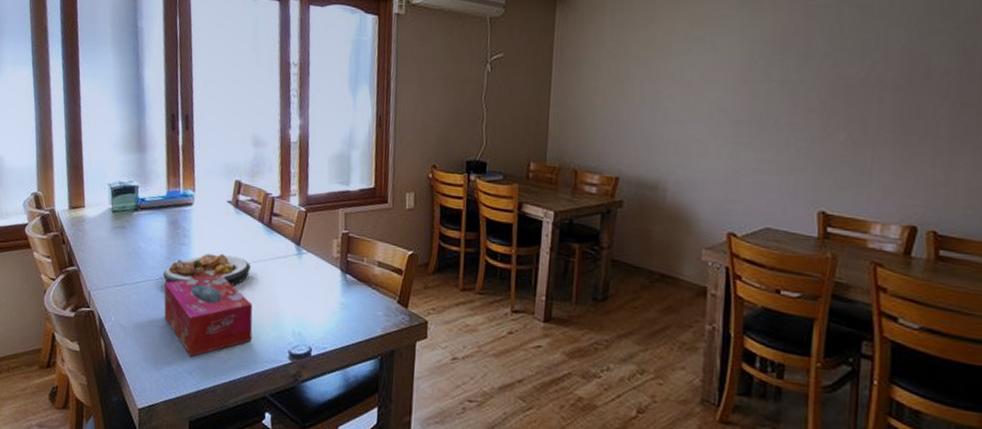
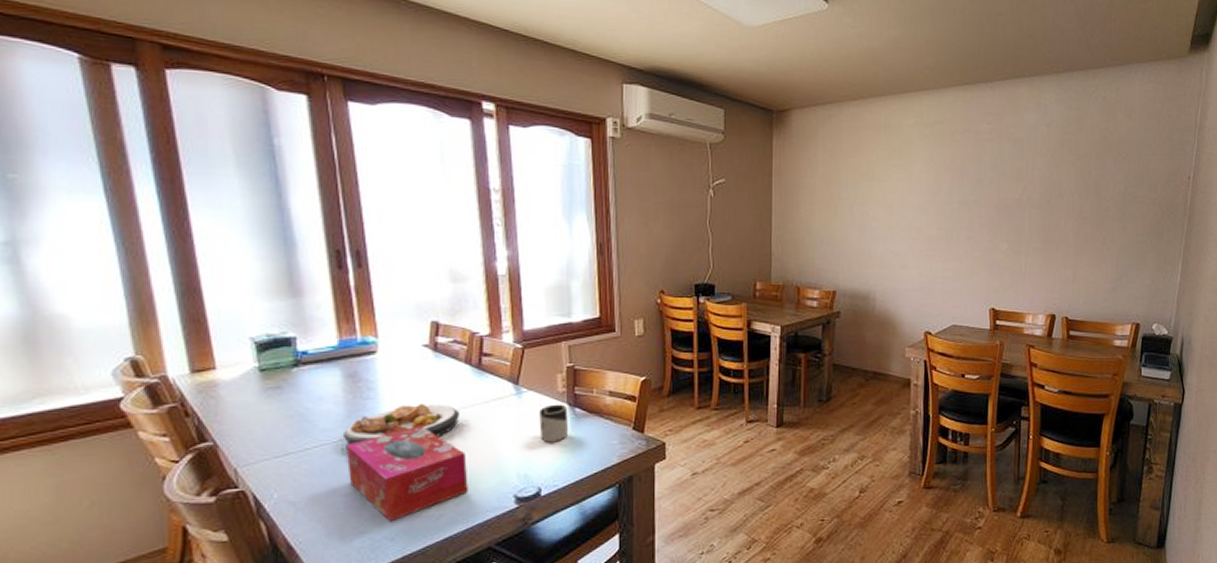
cup: none [314,268,340,306] -> present [539,404,568,443]

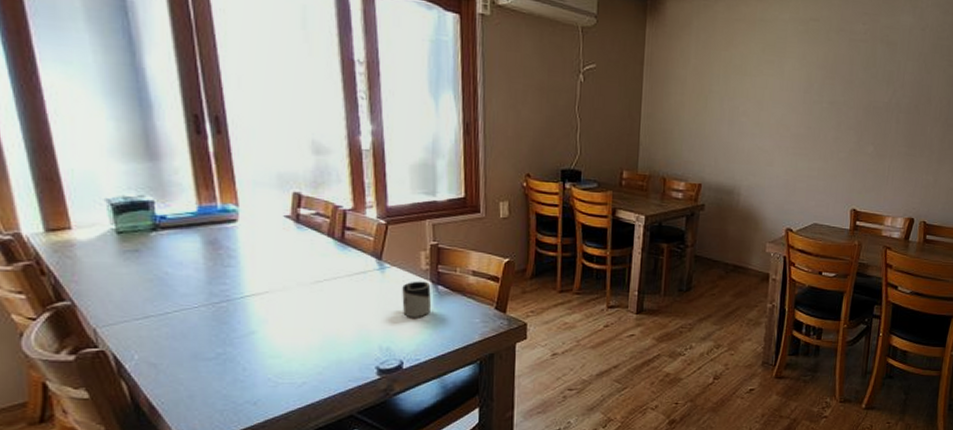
plate: present [342,403,459,446] -> none [203,274,322,312]
tissue box: present [345,425,468,522] -> none [207,295,331,387]

